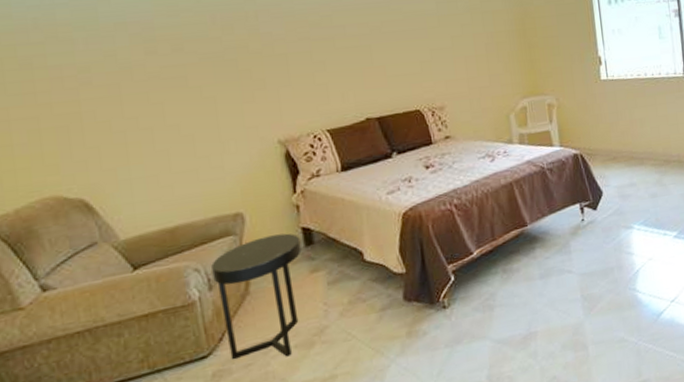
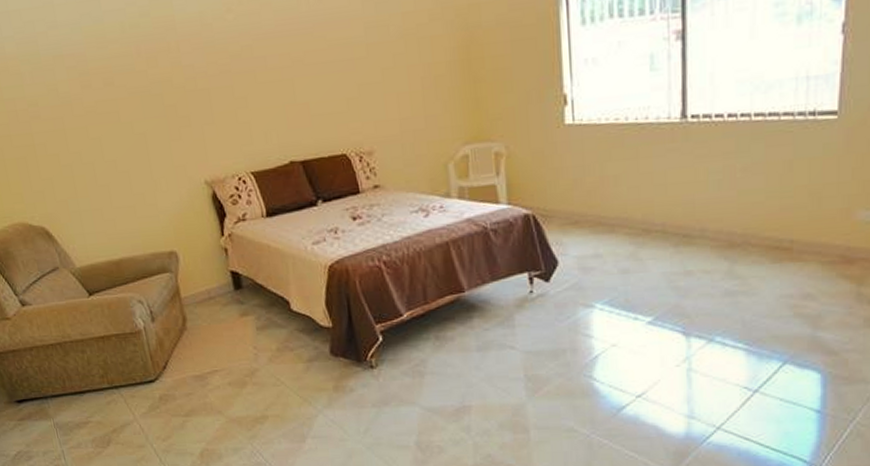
side table: present [211,233,302,359] -> none [152,275,231,392]

